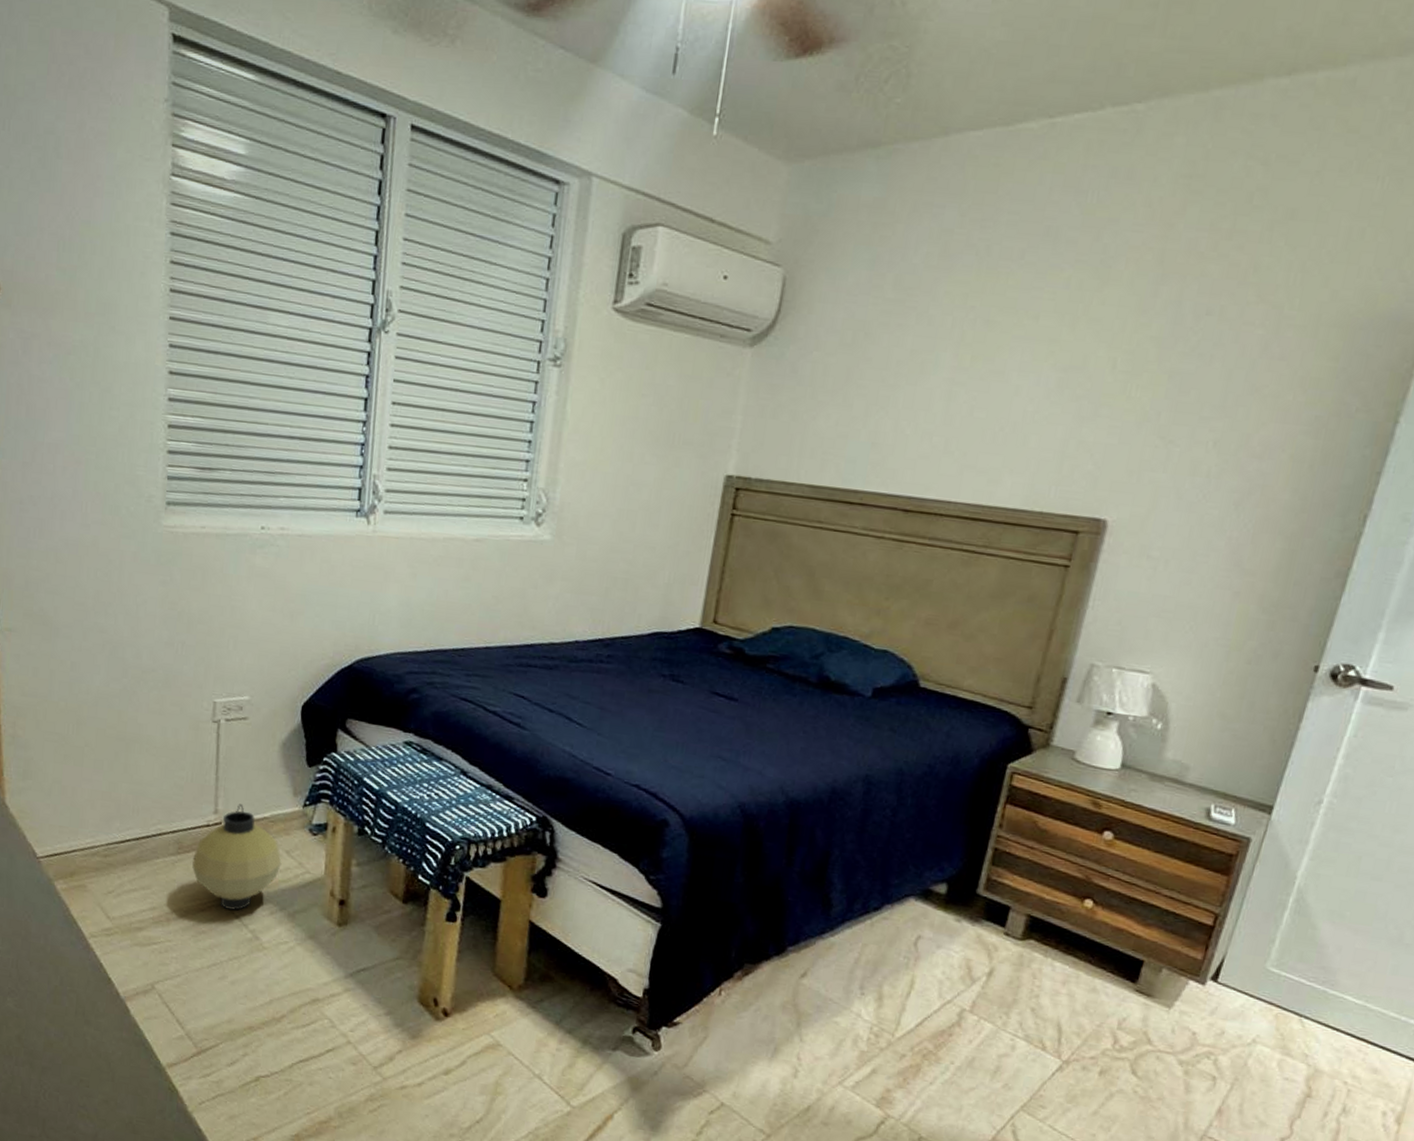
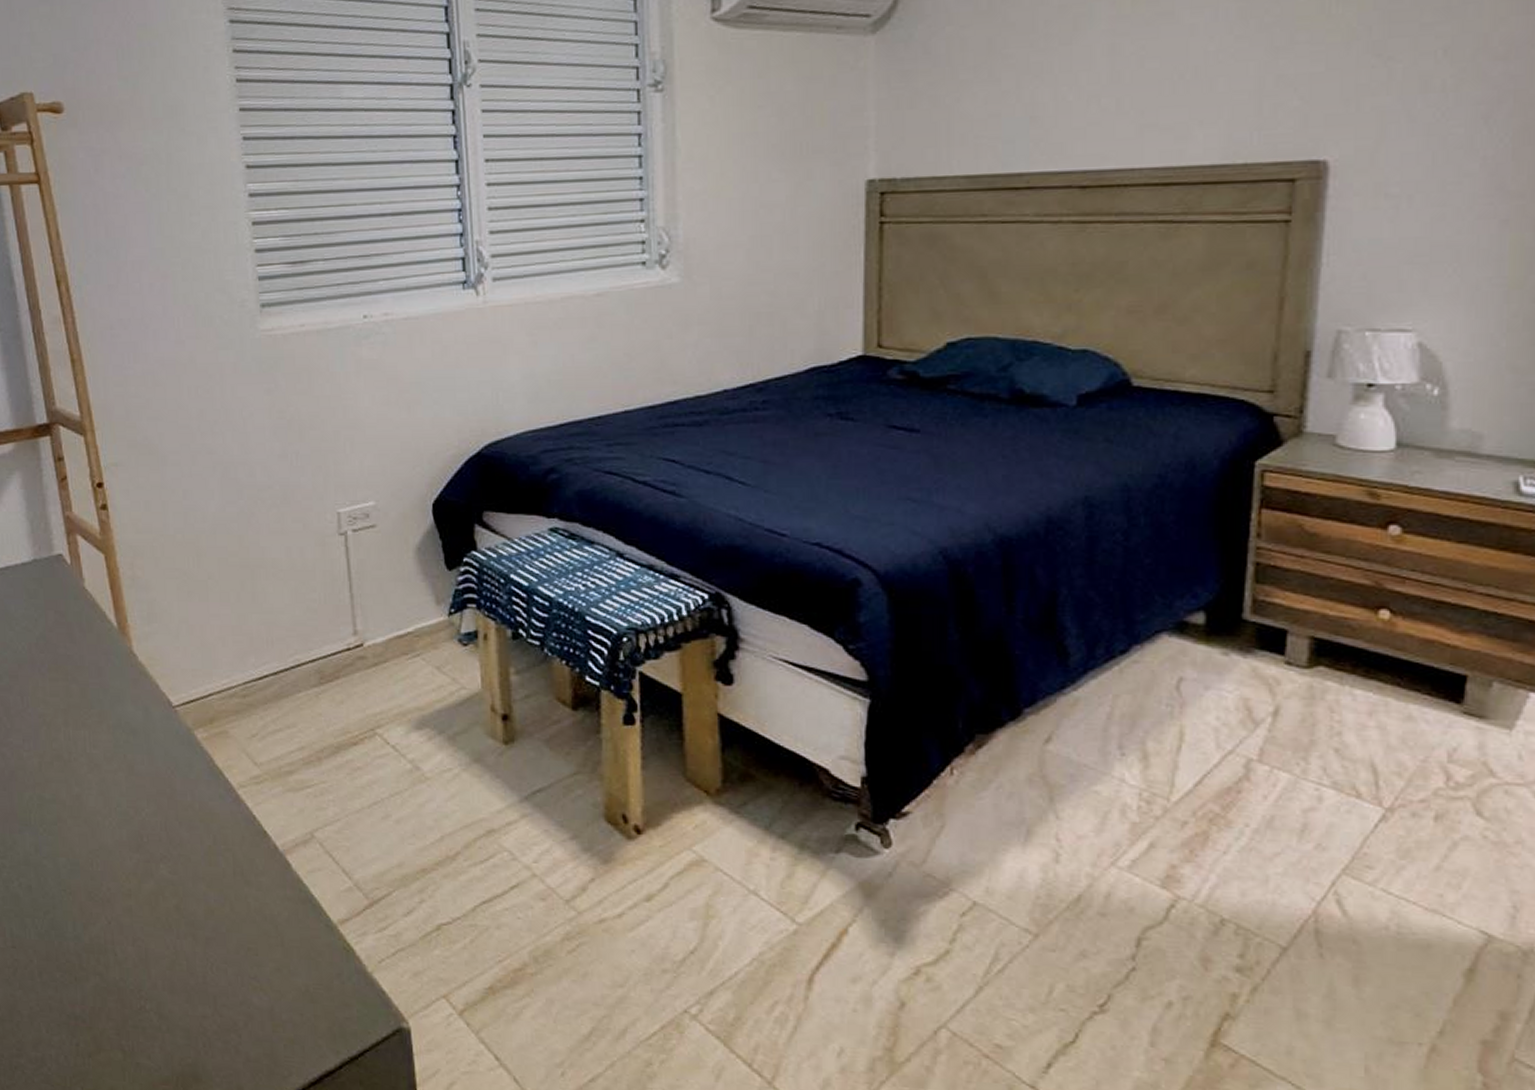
lantern: present [192,804,282,911] -> none [337,621,433,740]

